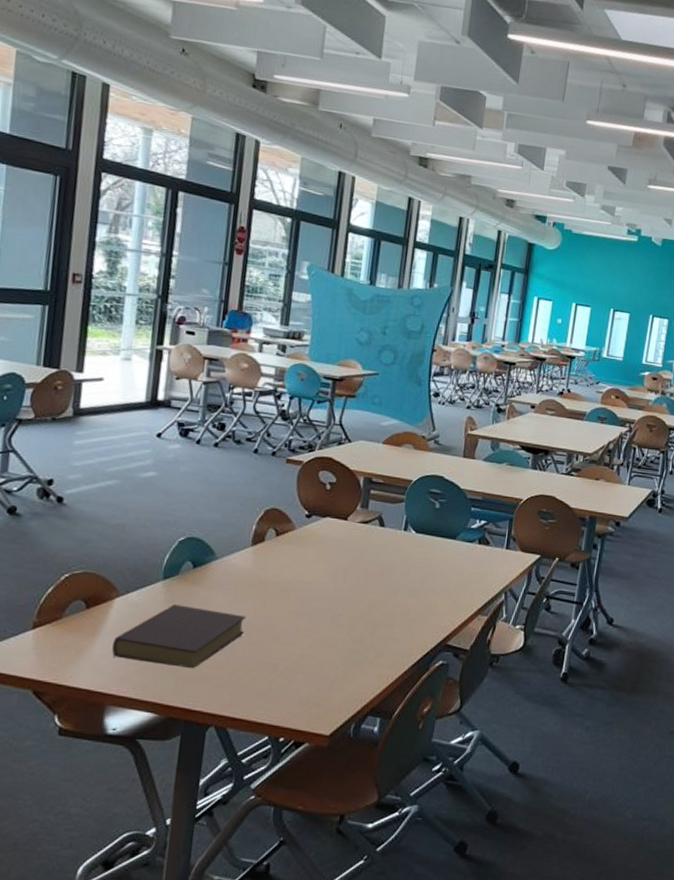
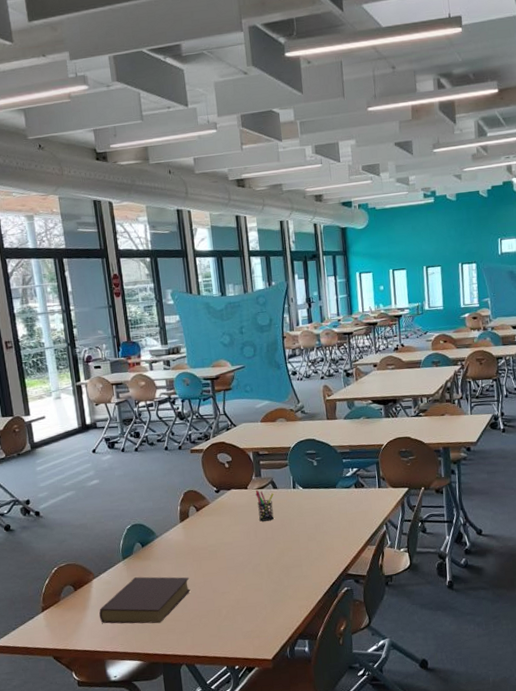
pen holder: none [352,523,378,564] -> present [255,489,274,521]

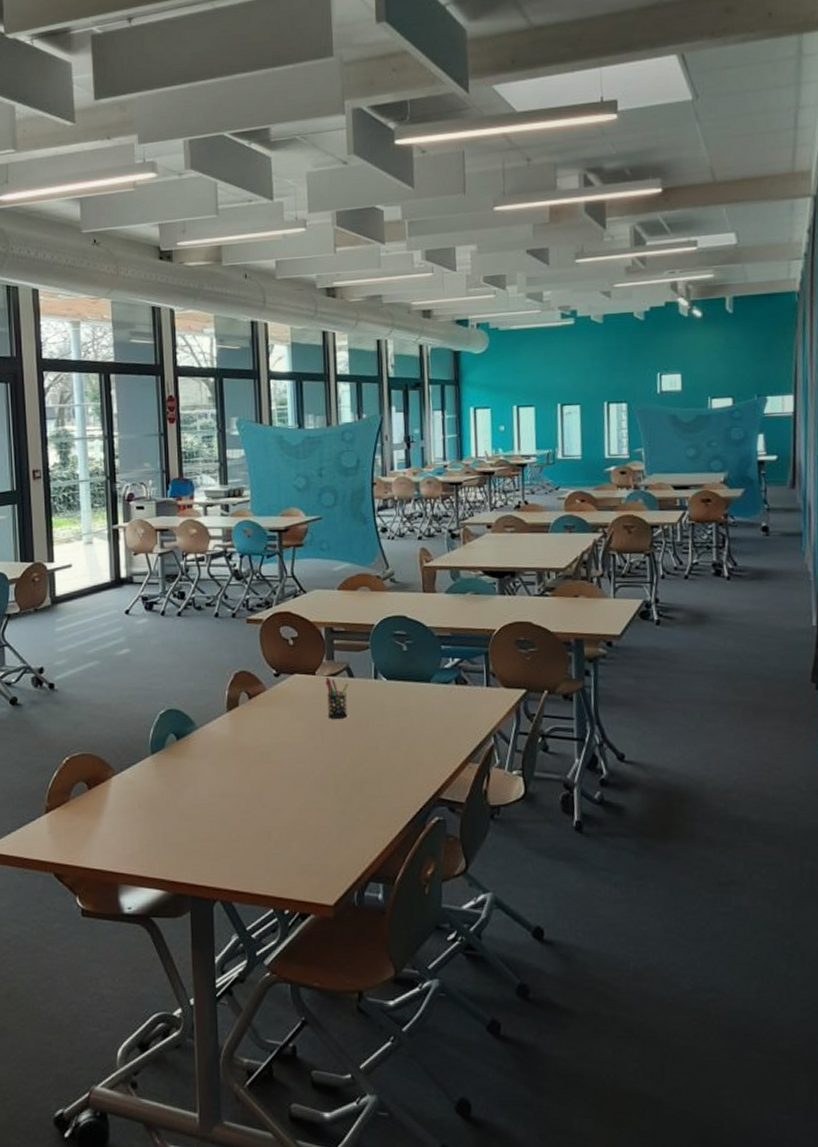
book: present [99,576,191,624] -> none [115,779,234,843]

